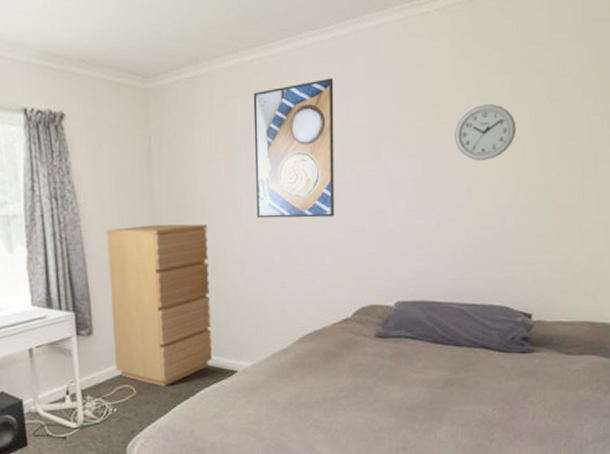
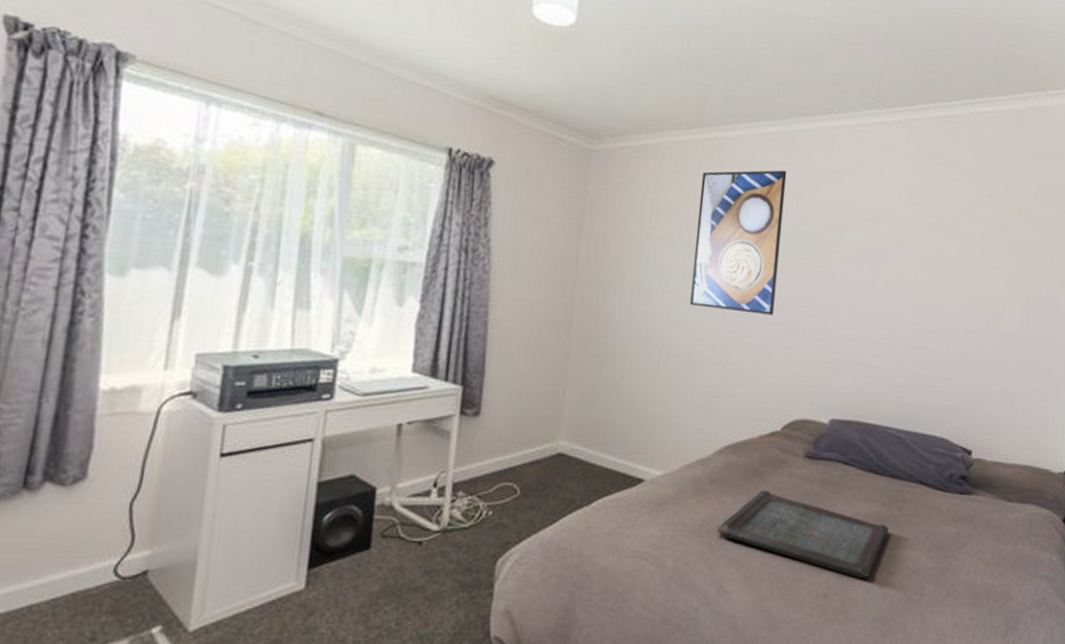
dresser: present [105,224,213,386] -> none [500,294,634,489]
serving tray: none [304,368,457,433] -> present [717,489,889,579]
wall clock: present [454,104,517,160] -> none [903,221,965,279]

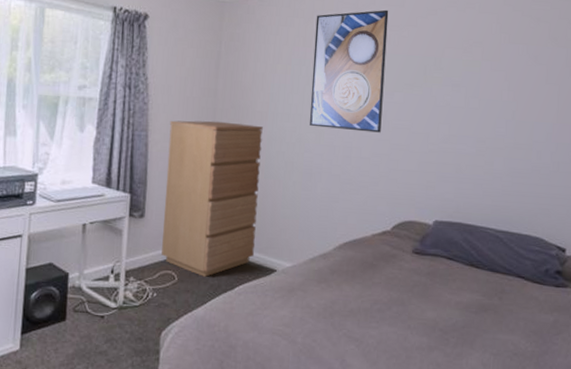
dresser: none [500,294,634,489] -> present [161,120,263,277]
serving tray: present [717,489,889,579] -> none [338,280,490,359]

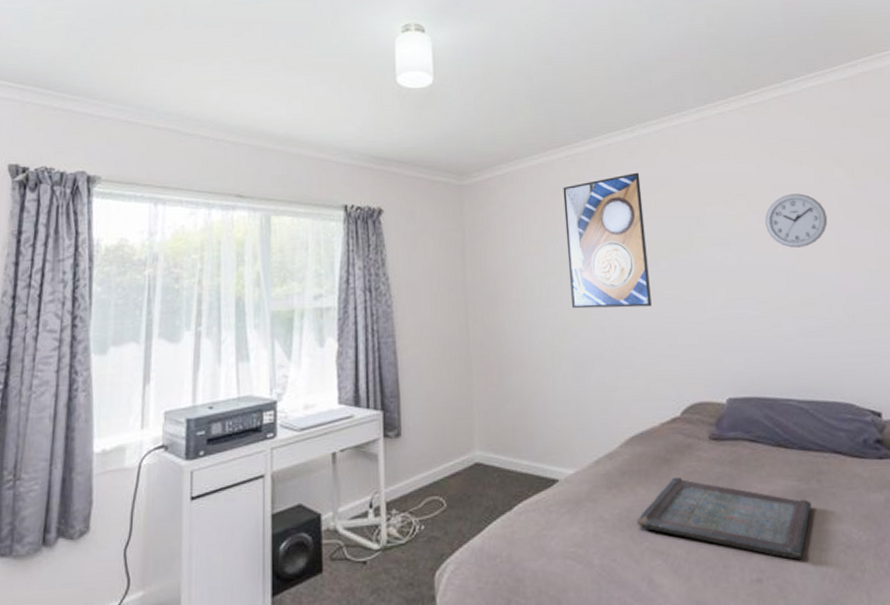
dresser: present [161,120,263,277] -> none [417,315,531,498]
serving tray: none [338,280,490,359] -> present [636,476,812,560]
wall clock: none [495,47,553,98] -> present [765,193,828,248]

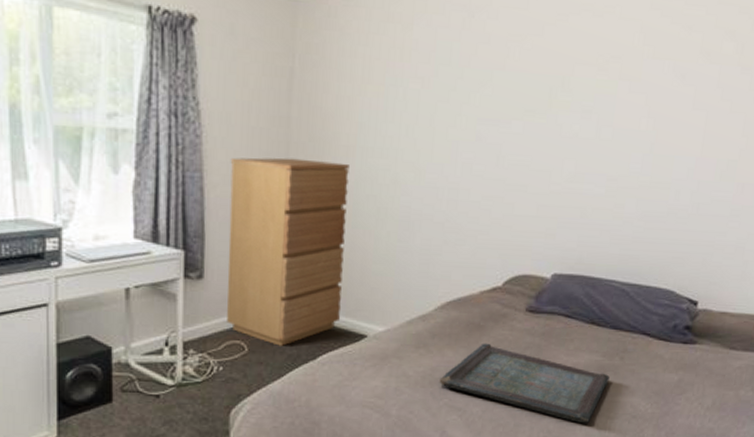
dresser: none [417,315,531,498] -> present [227,157,349,346]
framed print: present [563,172,652,309] -> none [407,13,509,171]
wall clock: present [765,193,828,248] -> none [634,64,703,126]

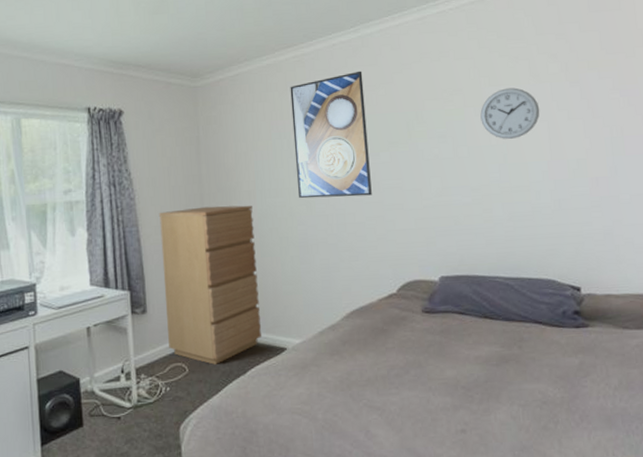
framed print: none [407,13,509,171] -> present [290,70,372,199]
serving tray: present [439,343,610,424] -> none [356,345,513,414]
wall clock: none [634,64,703,126] -> present [480,87,540,139]

